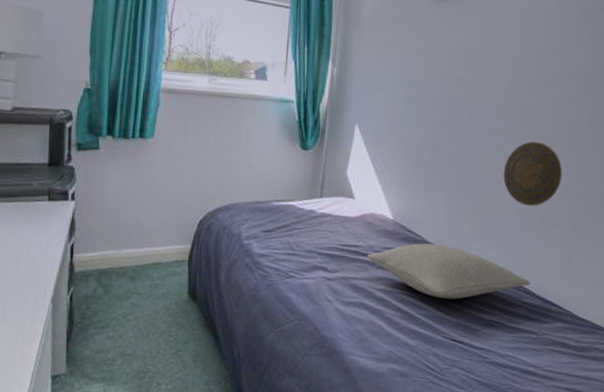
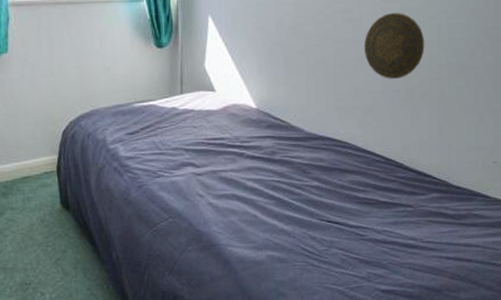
pillow: present [367,243,531,299] -> none [233,127,402,182]

